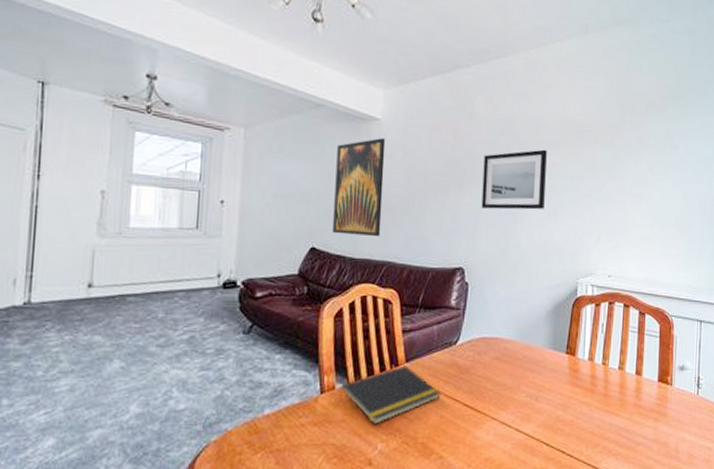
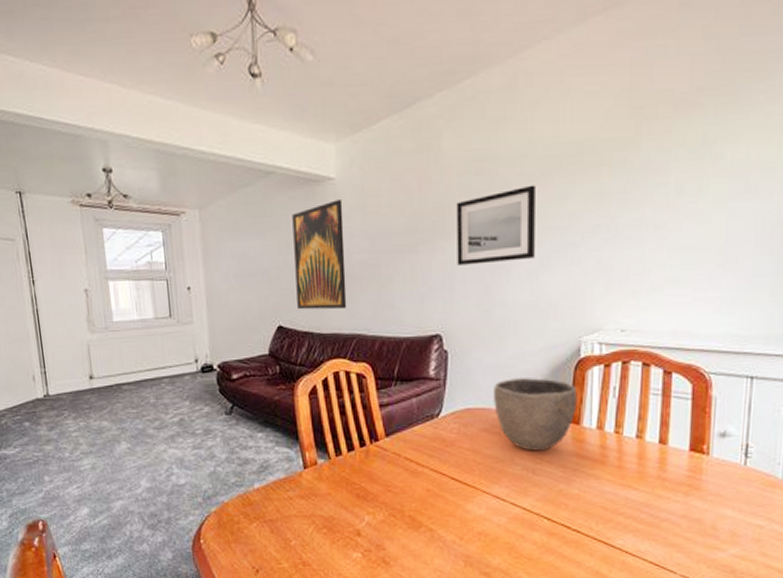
notepad: present [338,365,441,424] -> none [322,440,425,497]
bowl: none [505,312,574,379] -> present [494,378,578,451]

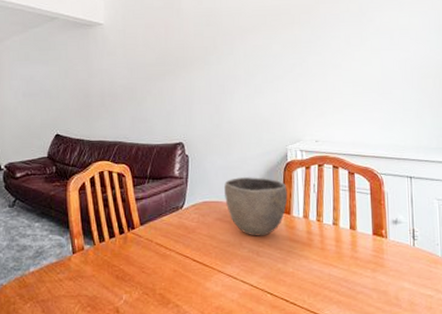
wall art: present [292,199,347,310] -> none [70,39,111,122]
wall art: present [456,185,535,265] -> none [193,34,250,90]

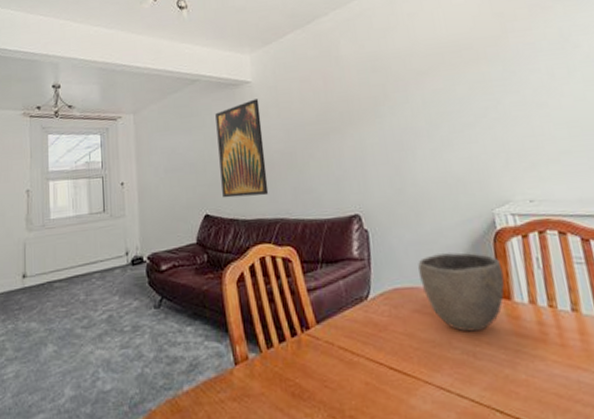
wall art: none [70,39,111,122] -> present [215,99,269,198]

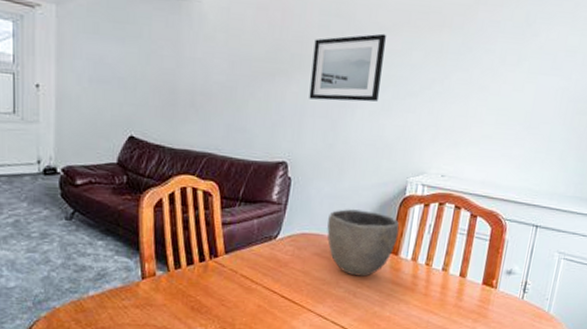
wall art: present [215,99,269,198] -> none [151,18,207,127]
wall art: none [358,77,435,149] -> present [309,33,386,102]

